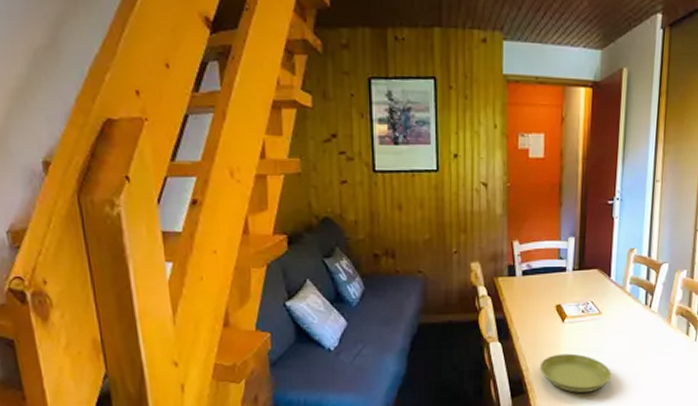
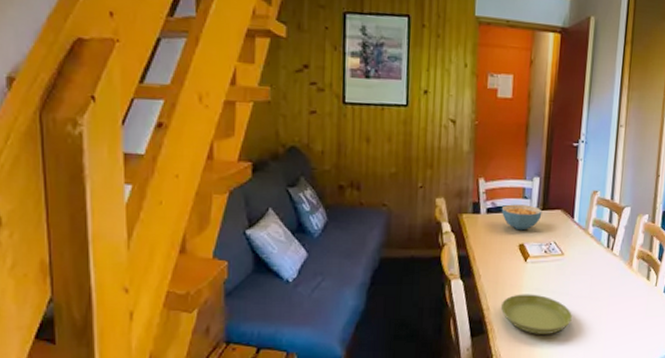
cereal bowl: none [536,265,578,291] -> present [501,204,542,231]

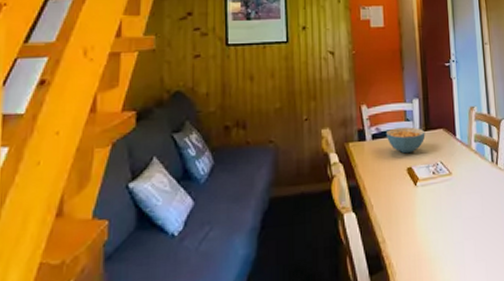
saucer: present [500,294,572,334] -> none [396,219,469,264]

